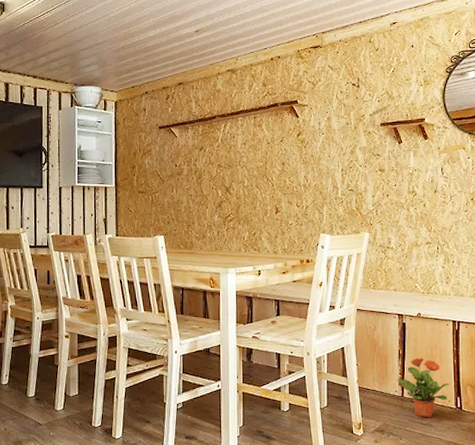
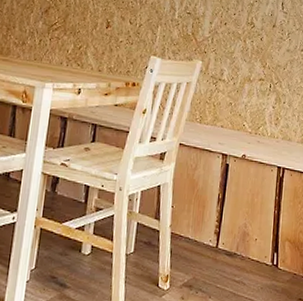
potted plant: present [397,357,449,418] -> none [213,204,268,275]

